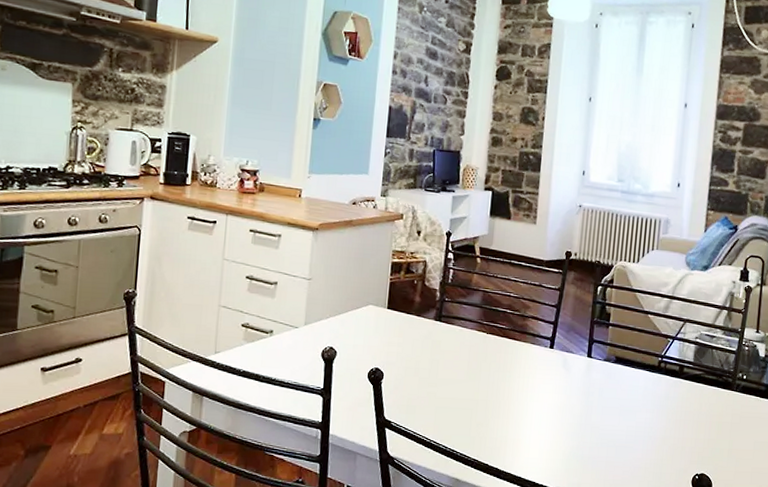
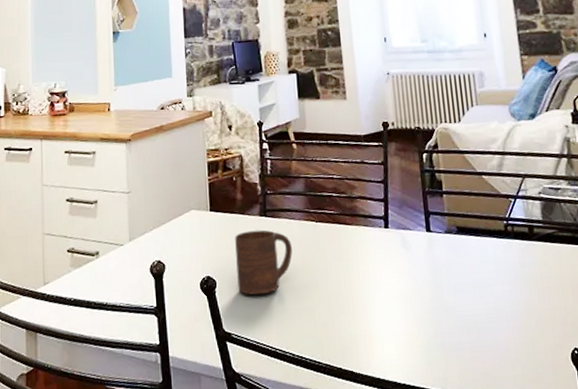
cup: none [404,332,461,392] -> present [235,229,293,296]

